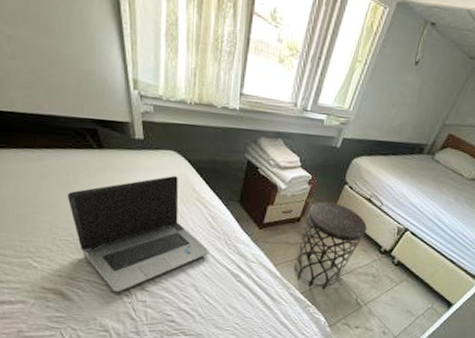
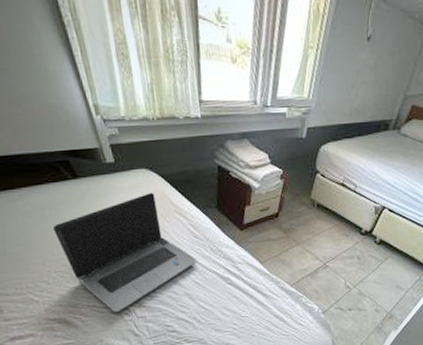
side table: present [293,201,368,290] -> none [279,192,345,279]

